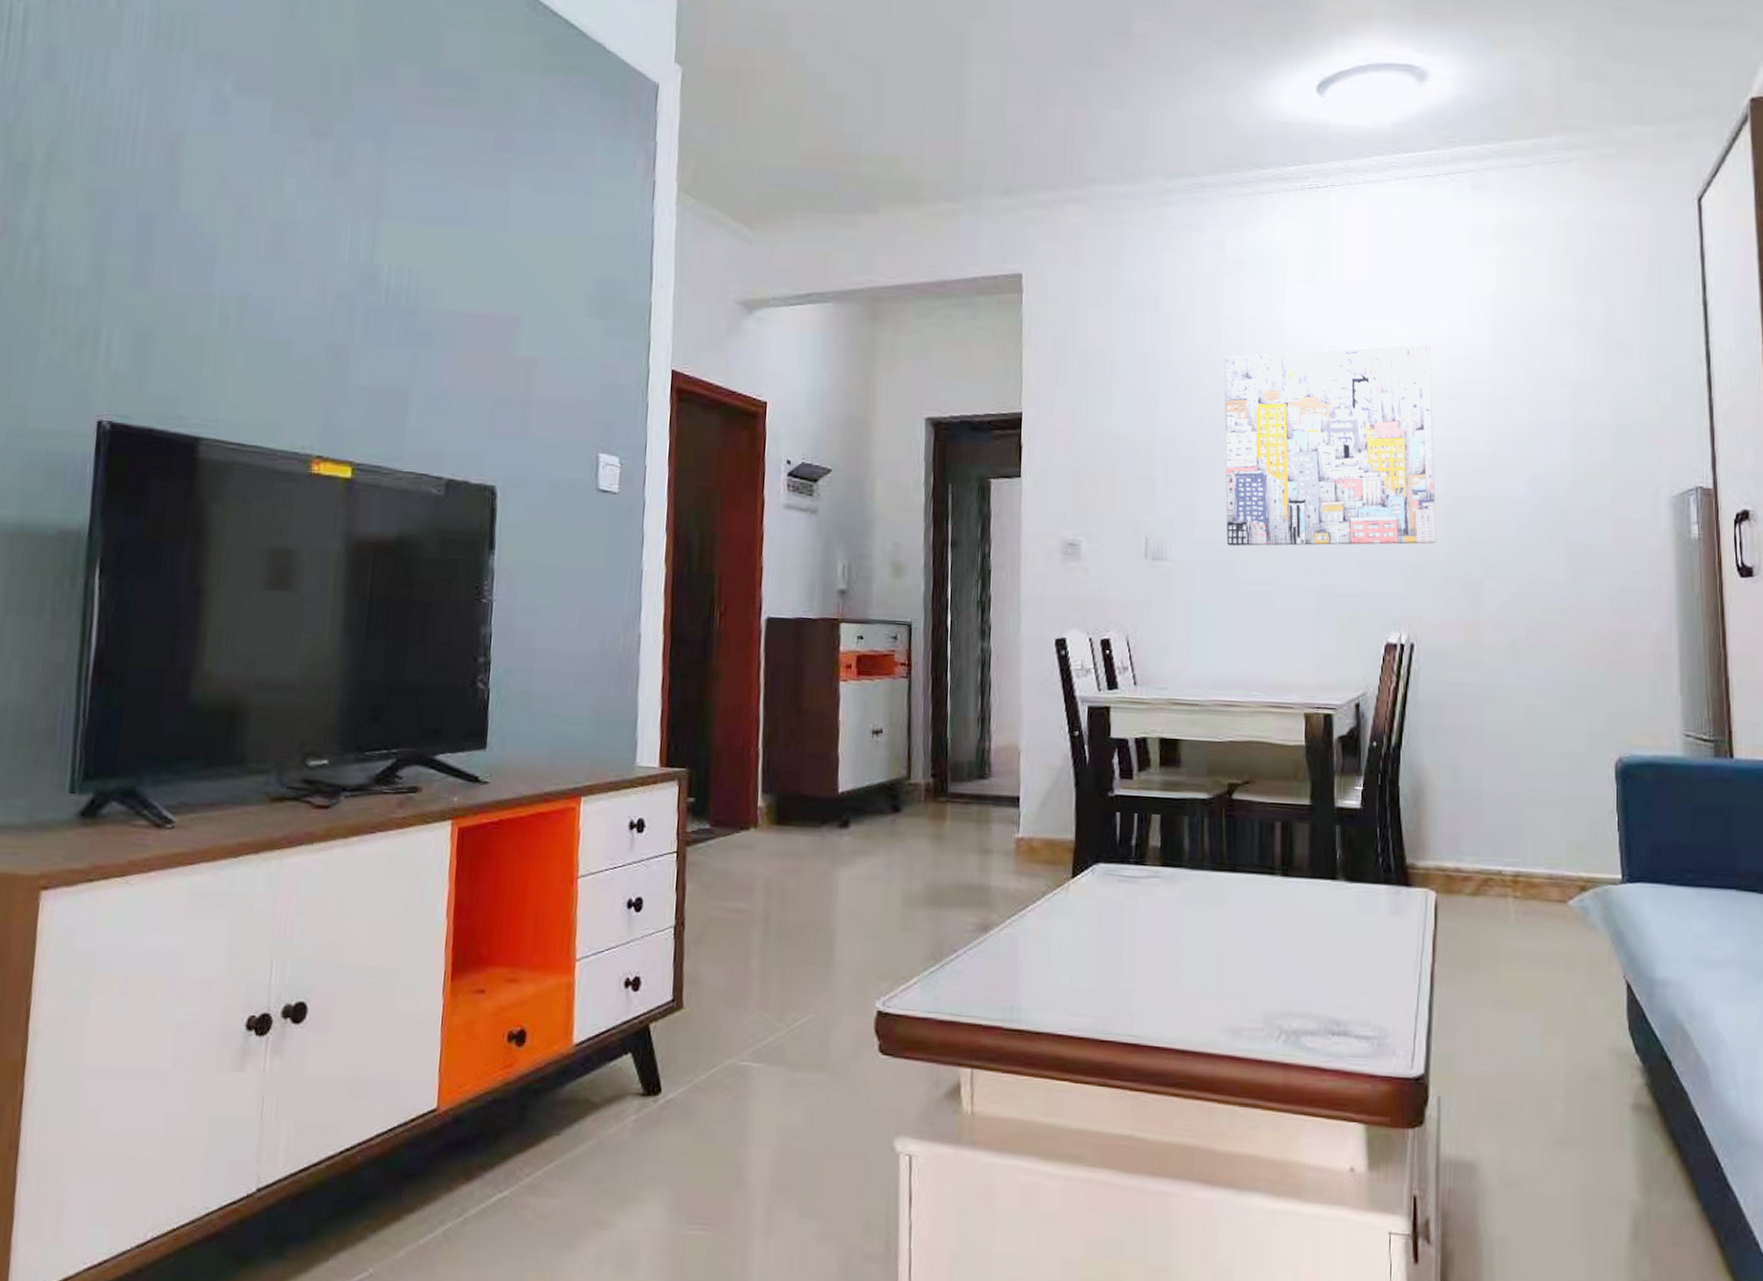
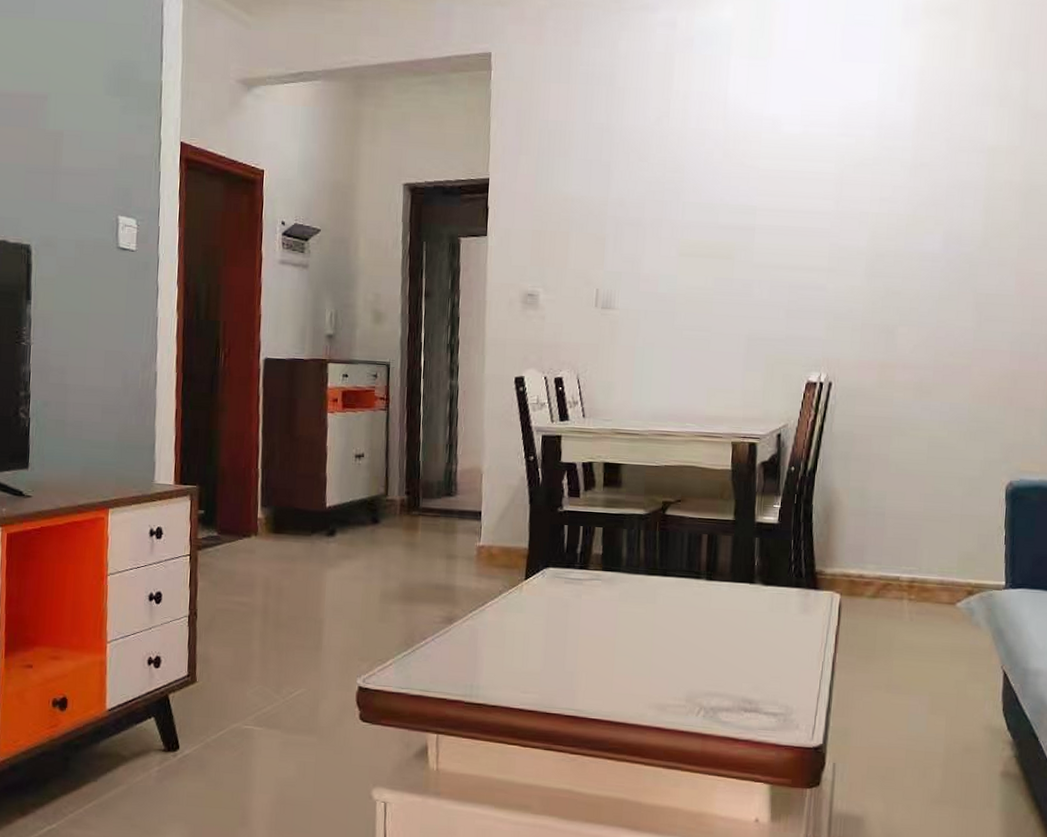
wall art: present [1224,343,1436,547] -> none [668,114,861,297]

